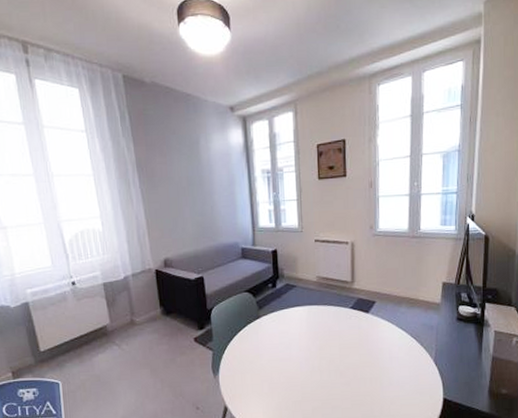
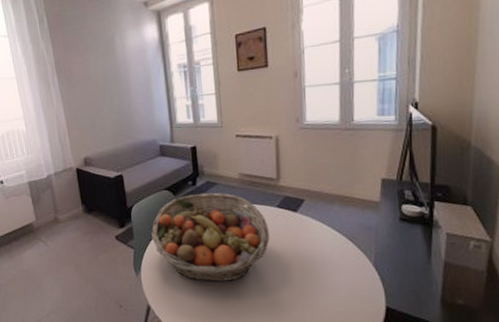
fruit basket: none [231,294,344,381] -> present [151,192,270,281]

